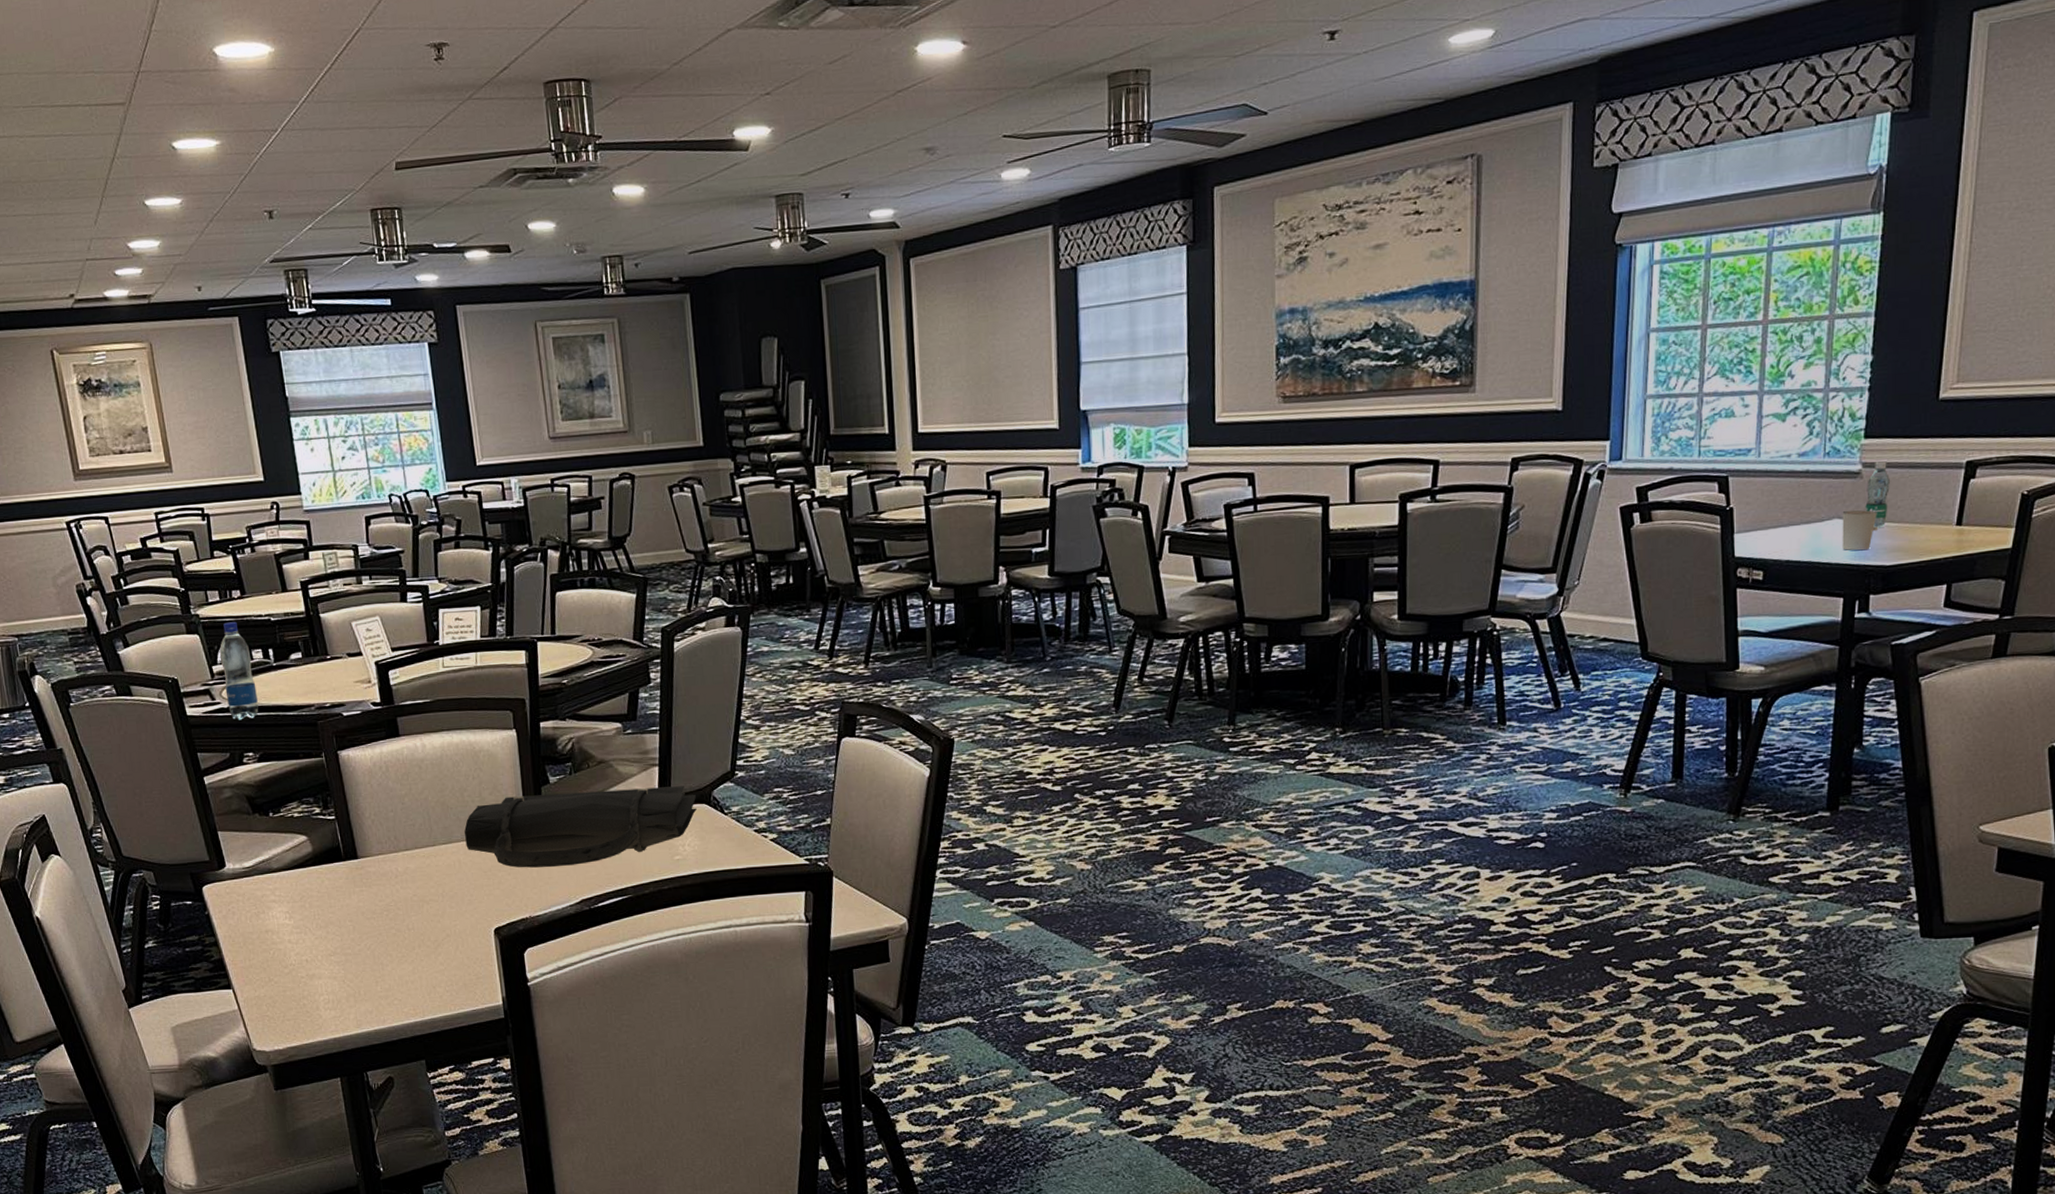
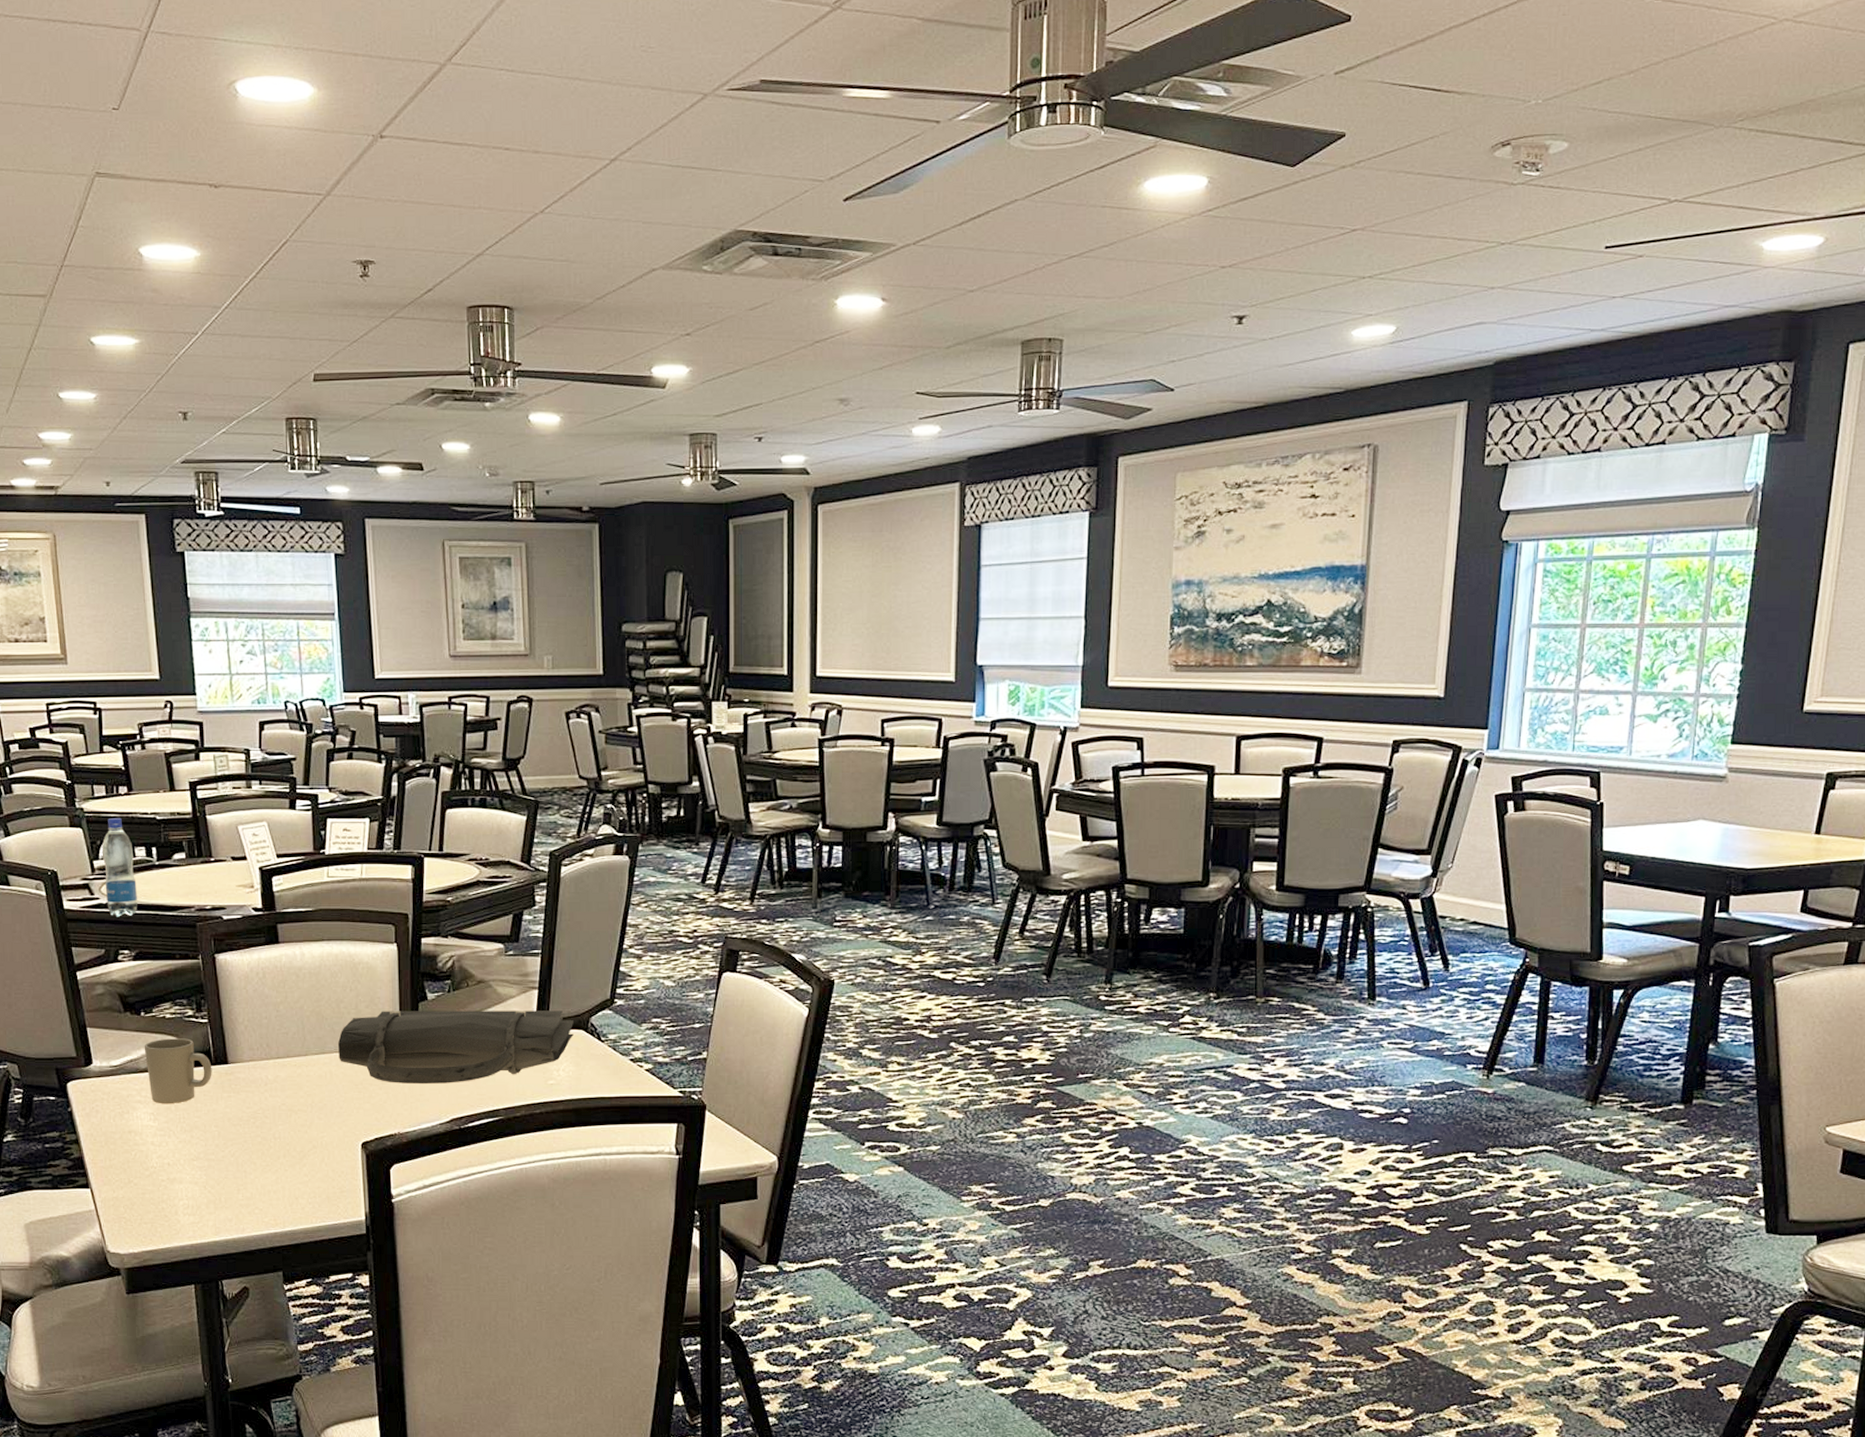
mug: none [274,836,343,902] -> present [144,1038,212,1103]
cup: present [1842,510,1877,551] -> none [1706,813,1741,852]
bottle: present [1864,460,1891,529] -> none [1728,766,1755,832]

